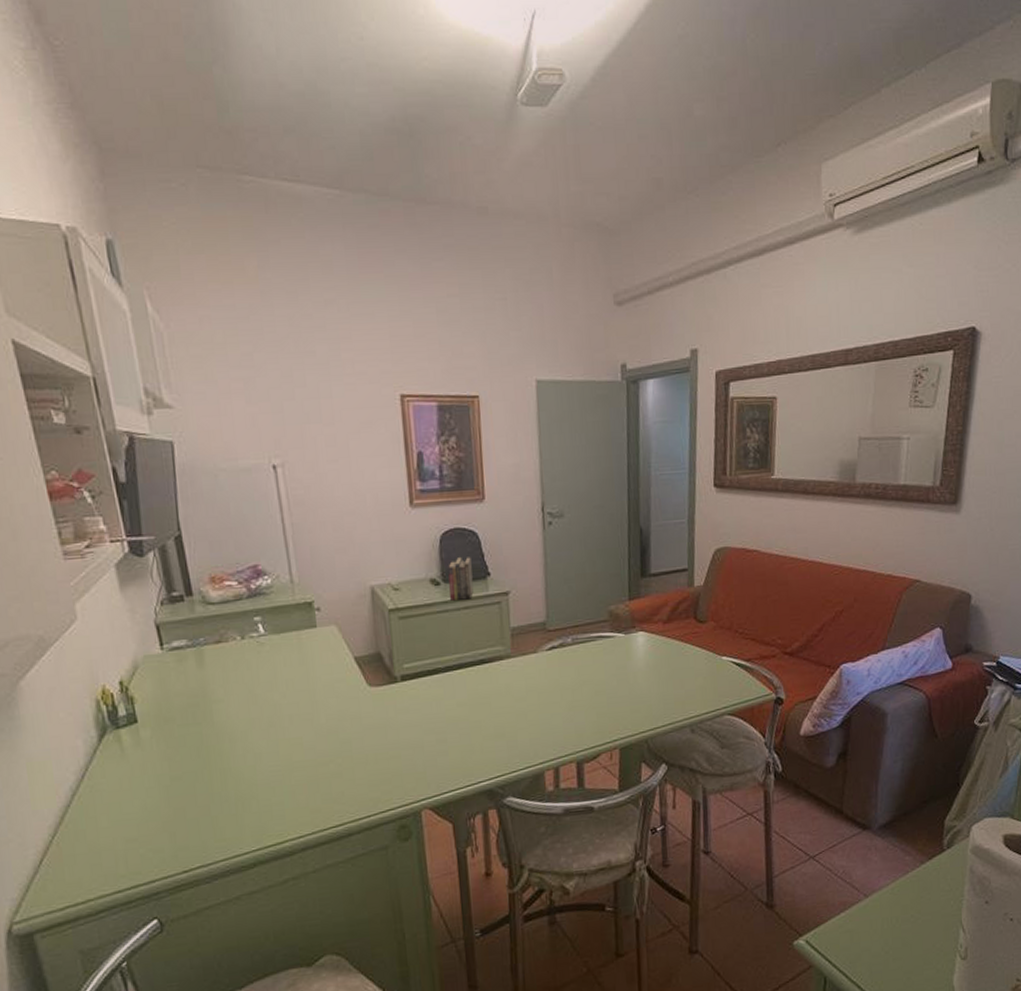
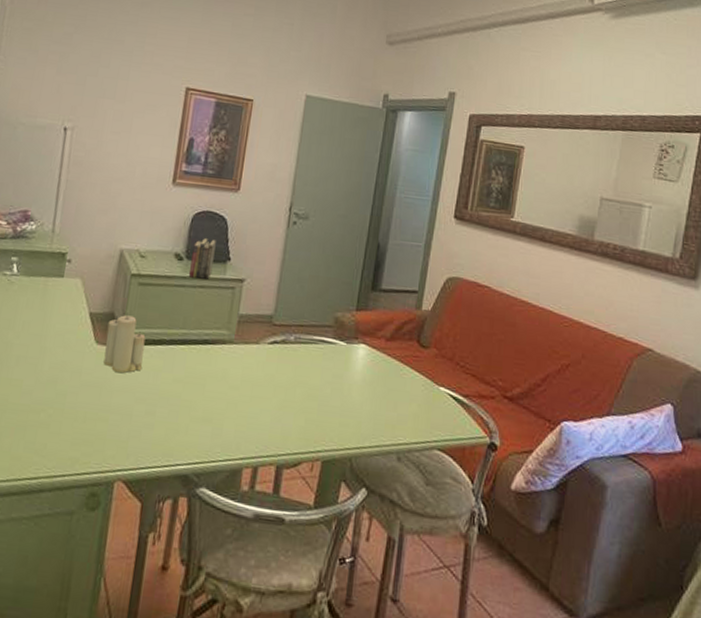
candle: none [376,649,423,710] -> present [103,312,146,374]

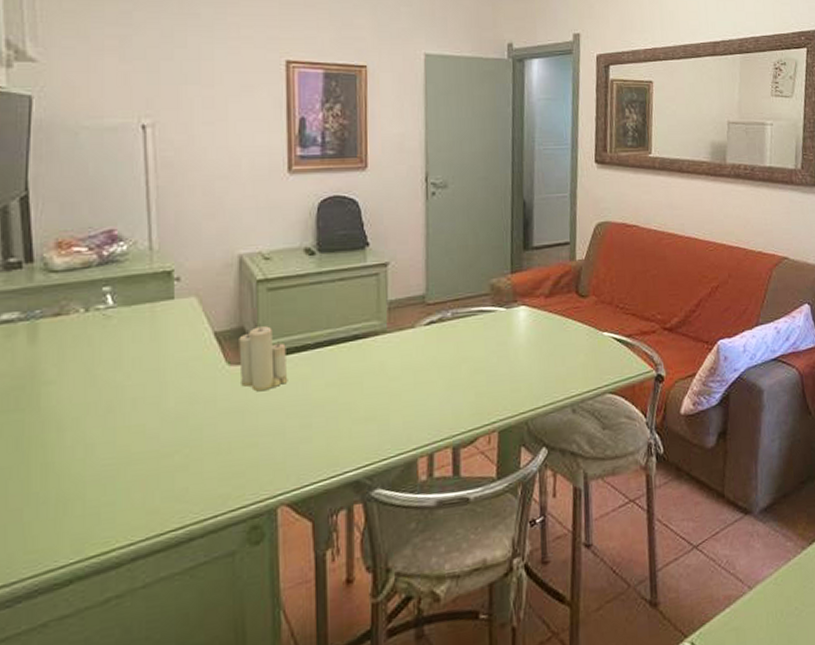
books: present [189,238,216,279] -> none [324,226,351,272]

